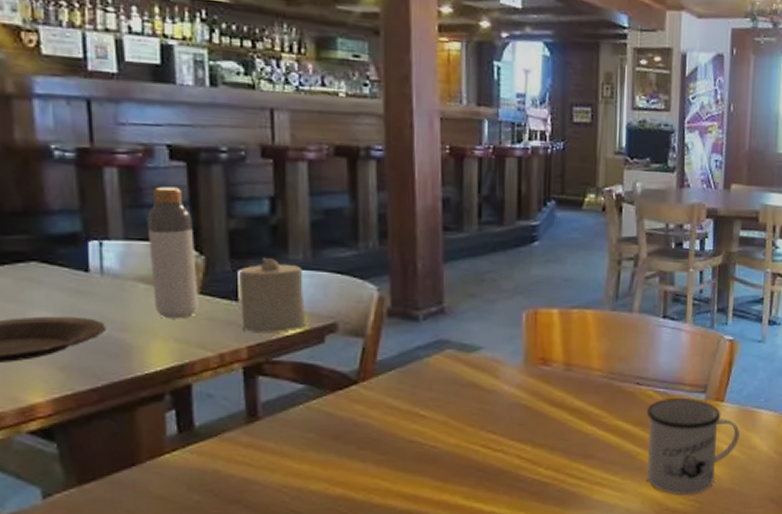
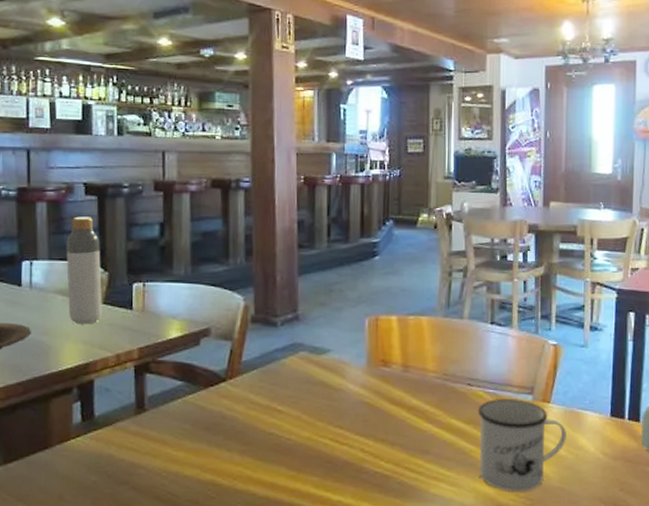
candle: present [240,257,307,332] -> none [134,272,186,336]

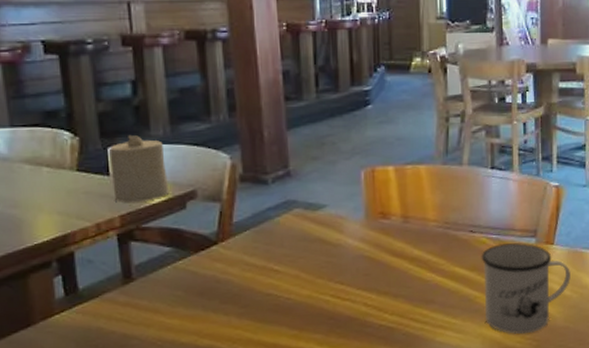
bottle: present [66,216,103,325] -> none [28,78,76,195]
candle: none [134,272,186,336] -> present [109,134,170,203]

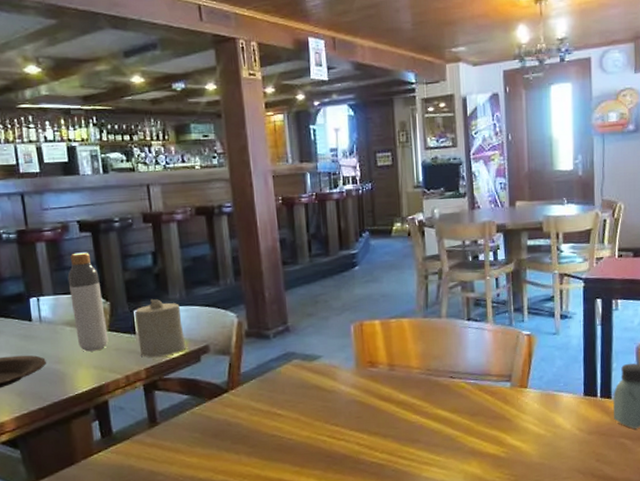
bottle: none [28,78,76,195] -> present [67,252,109,352]
mug: present [481,242,571,334] -> none [460,386,544,470]

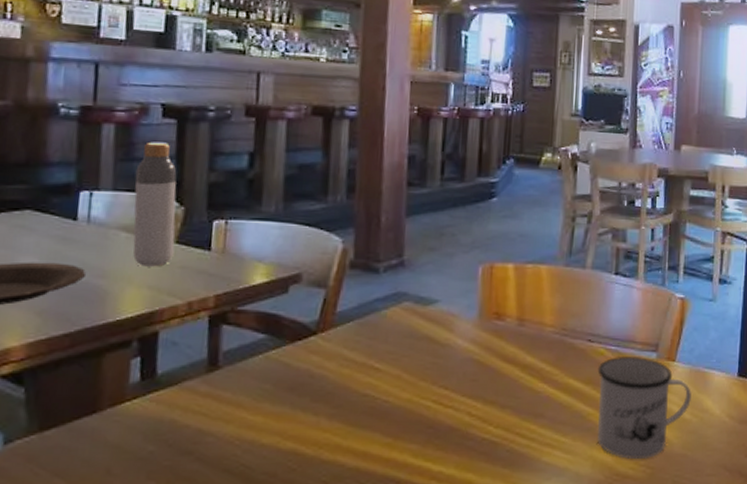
candle: present [135,298,187,357] -> none [212,208,274,282]
mug: none [460,386,544,470] -> present [596,356,691,460]

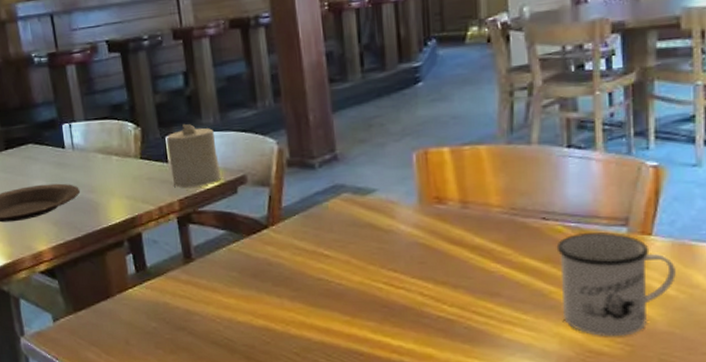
bottle: present [133,142,177,267] -> none [98,74,141,181]
candle: none [212,208,274,282] -> present [167,123,222,188]

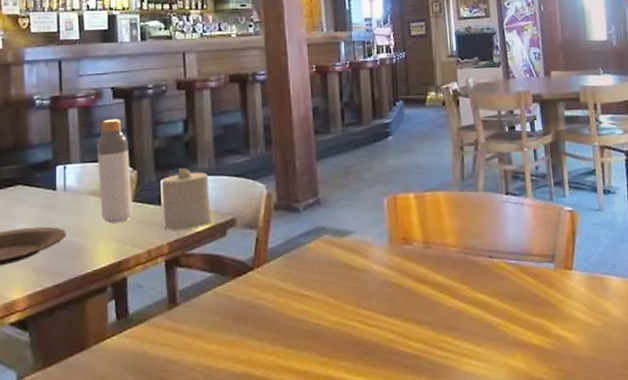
bottle: none [98,74,141,181] -> present [97,119,133,224]
mug: present [556,231,676,337] -> none [501,267,593,365]

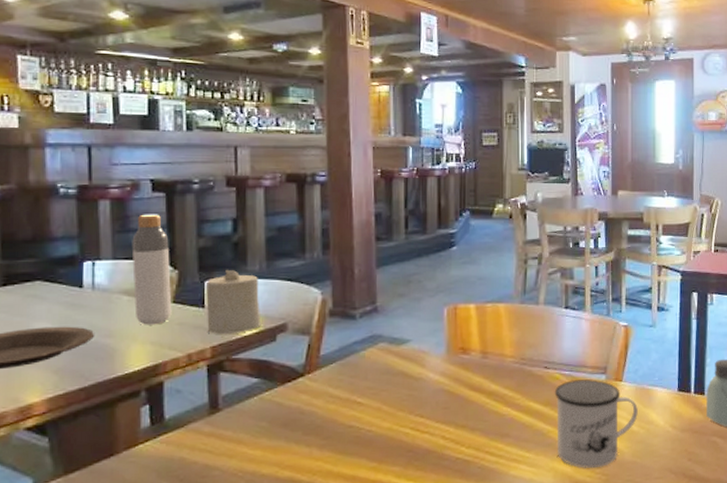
mug: none [501,267,593,365] -> present [554,378,638,469]

